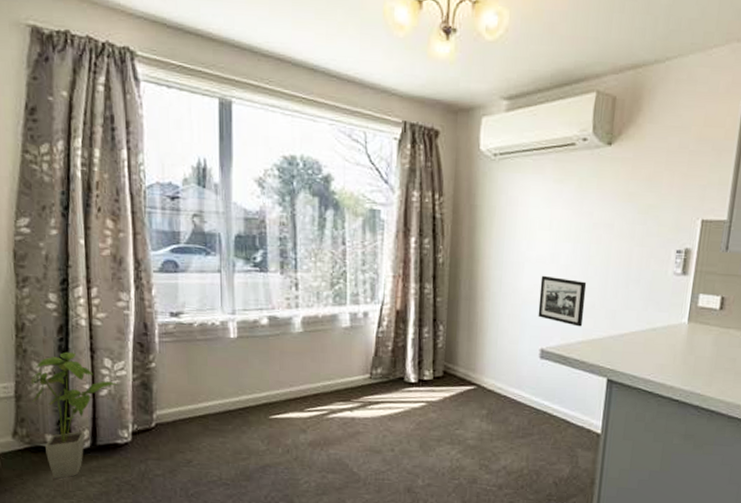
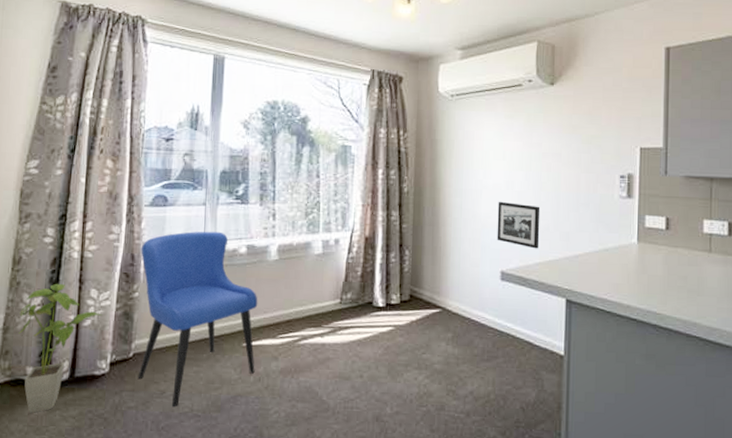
dining chair: none [153,300,283,476] -> present [137,231,258,407]

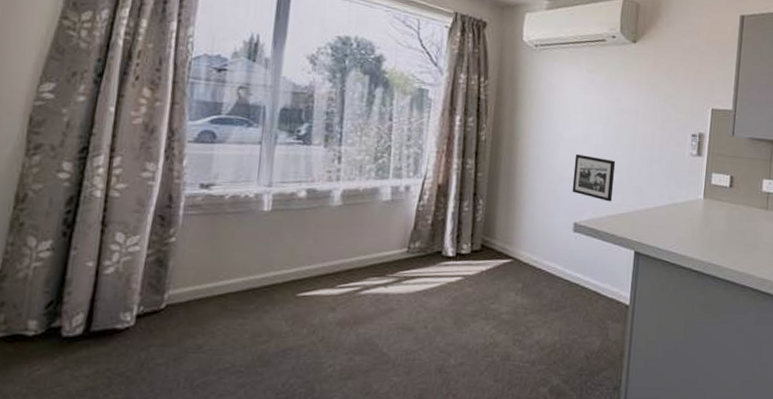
house plant: present [18,283,103,413] -> none [19,225,130,373]
dining chair: present [137,231,258,407] -> none [170,172,317,363]

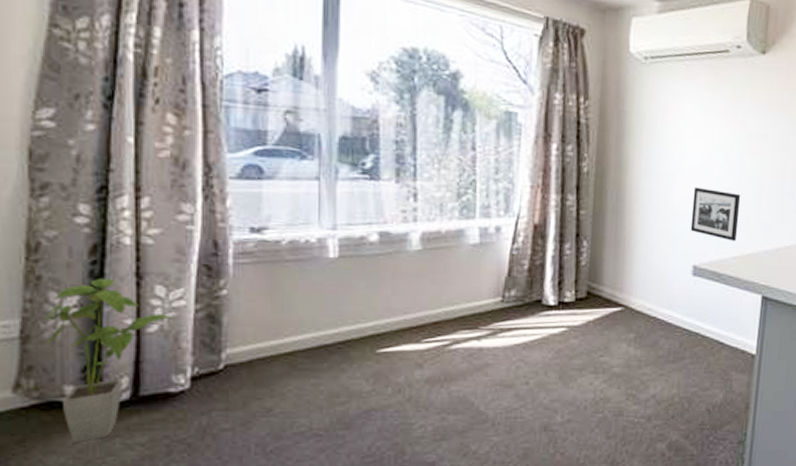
house plant: none [19,225,130,373] -> present [45,277,176,442]

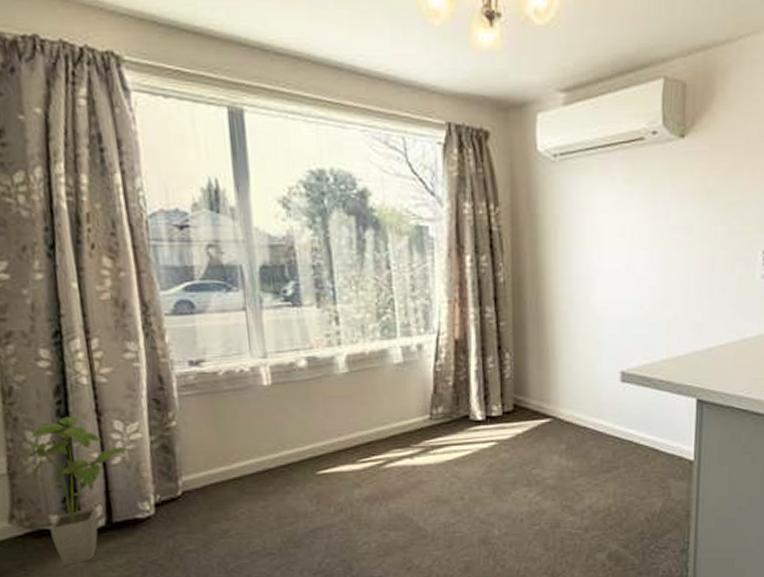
picture frame: present [690,186,741,241] -> none [615,288,668,344]

